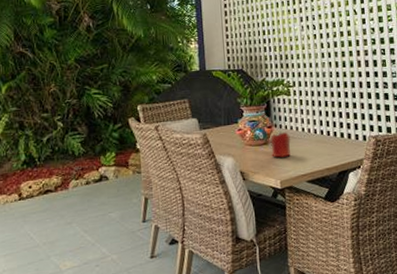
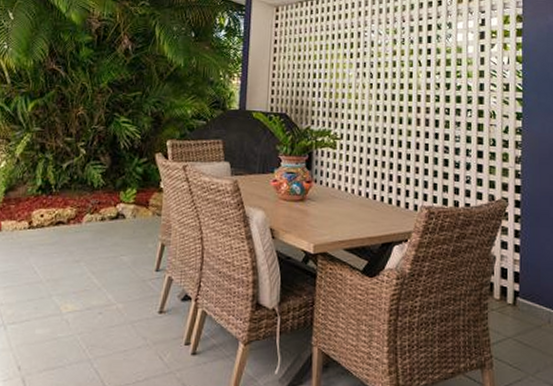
candle: present [270,130,291,158] -> none [307,187,331,218]

